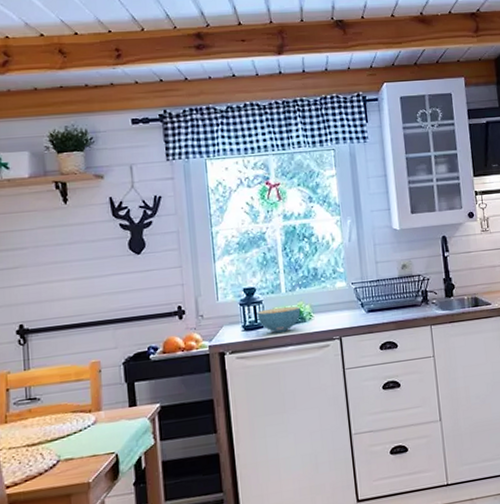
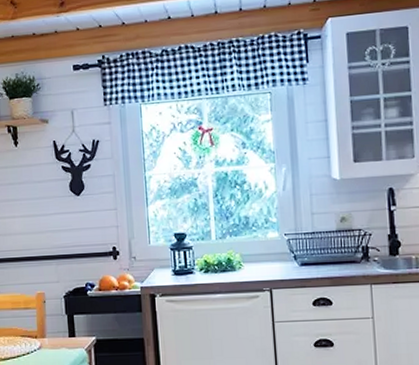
cereal bowl: present [257,306,301,333] -> none [187,254,231,279]

